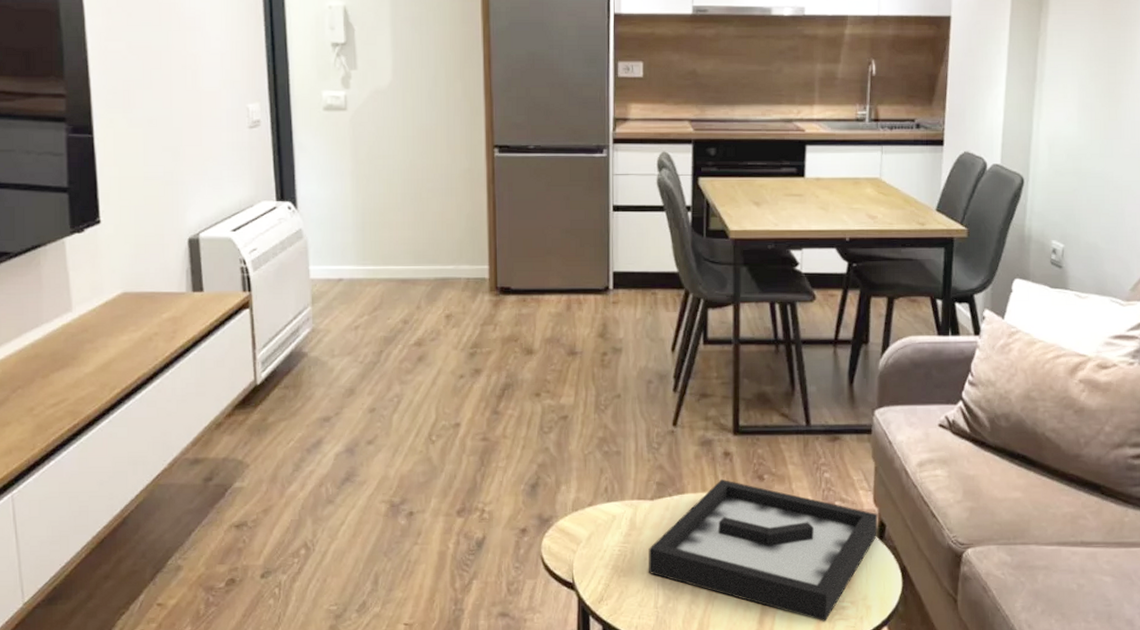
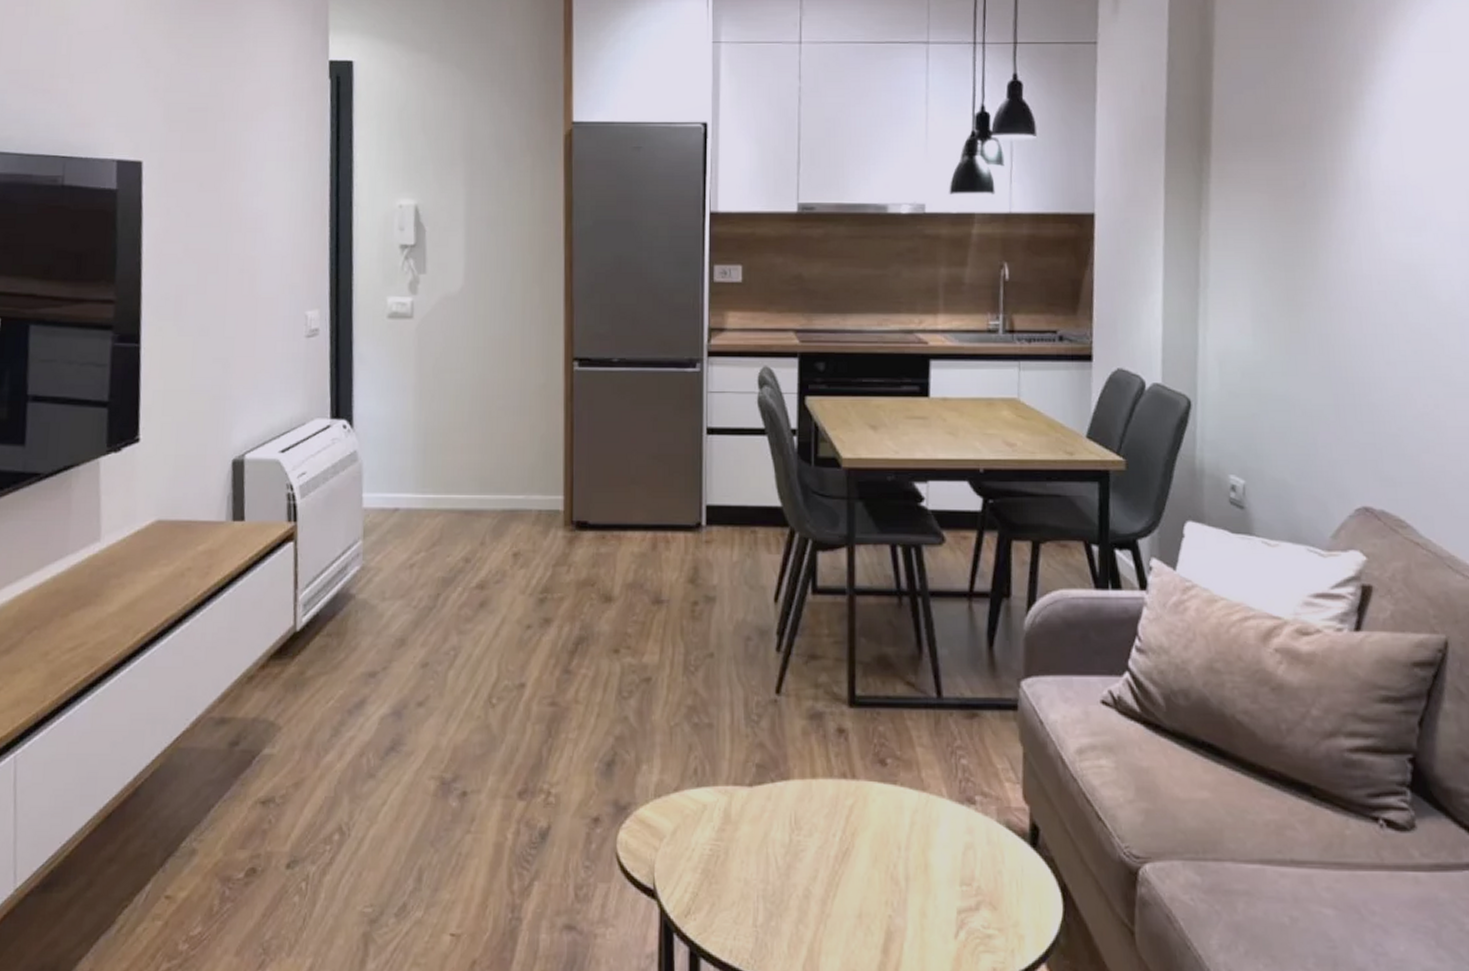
decorative tray: present [648,479,878,622] -> none [745,762,1030,954]

